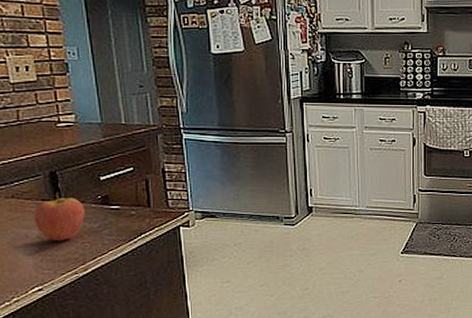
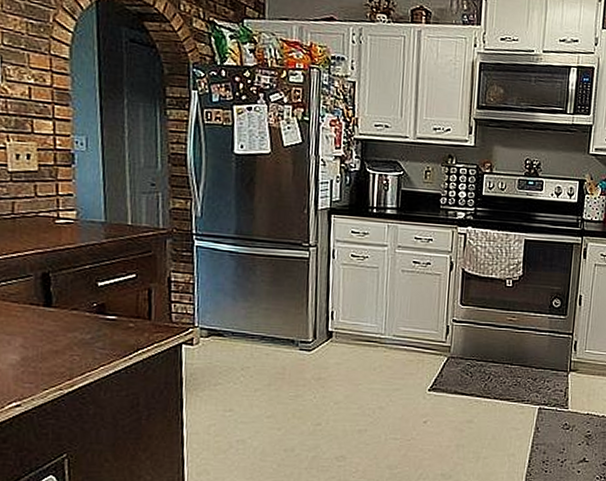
fruit: present [33,191,85,241] -> none [19,295,77,352]

